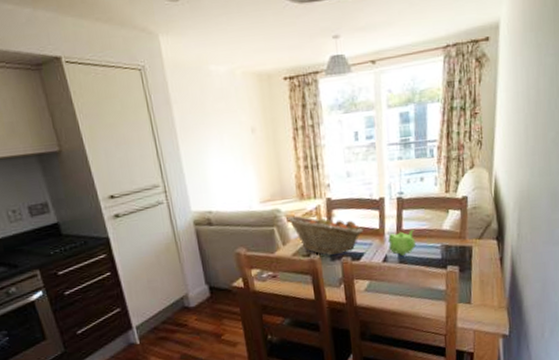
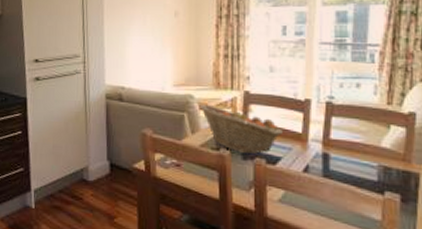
teapot: present [388,229,417,256] -> none [311,140,346,169]

